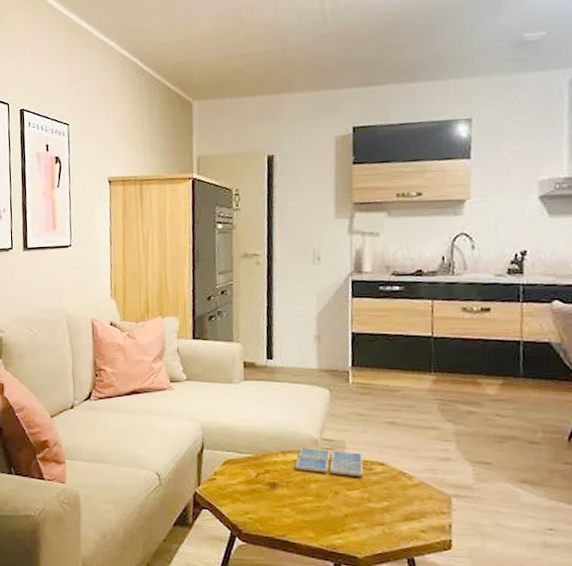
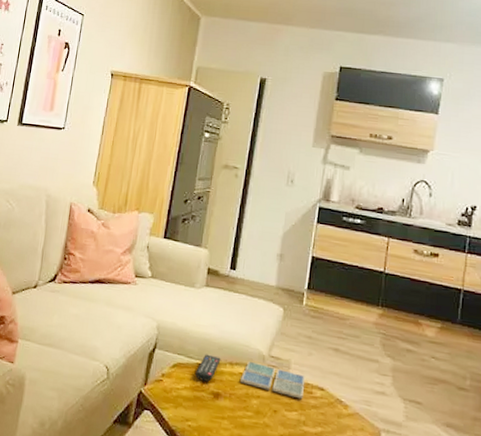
remote control: none [248,447,272,474] -> present [195,354,221,382]

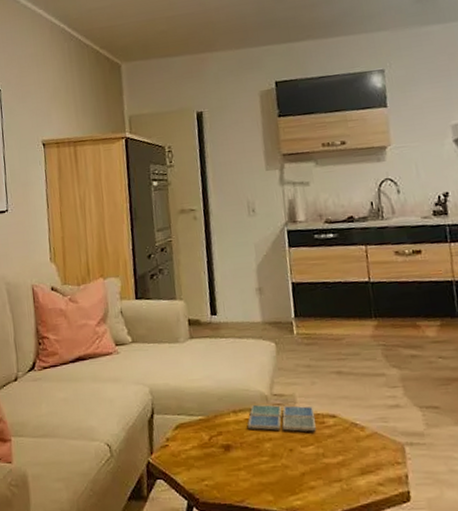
remote control: present [195,354,221,382] -> none [200,407,223,437]

